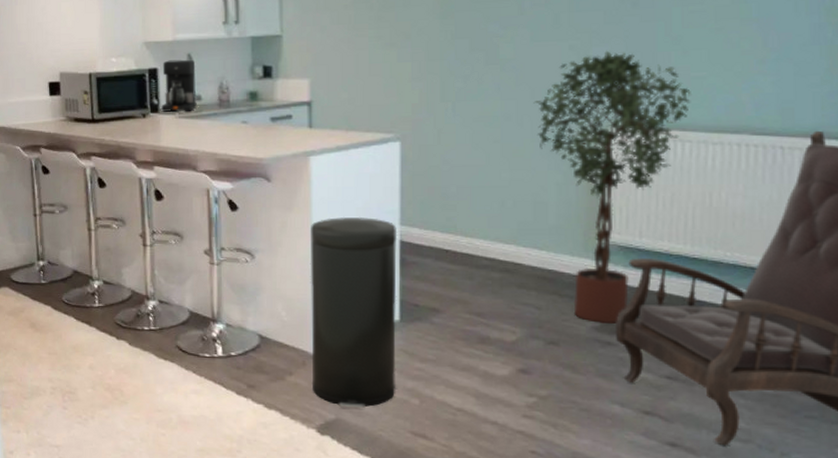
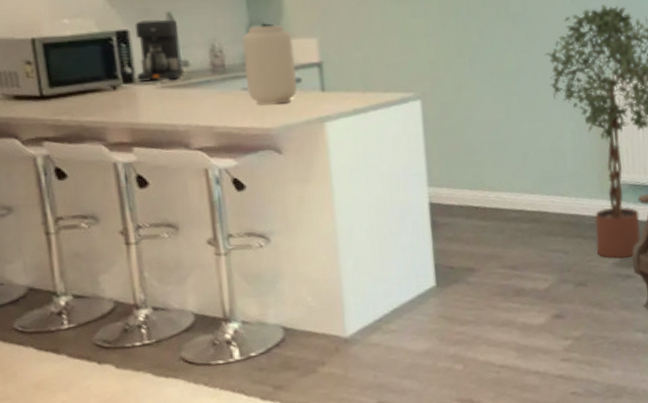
vase: none [245,66,288,138] -> present [242,25,297,106]
pedal bin: present [310,217,398,409] -> none [331,182,438,389]

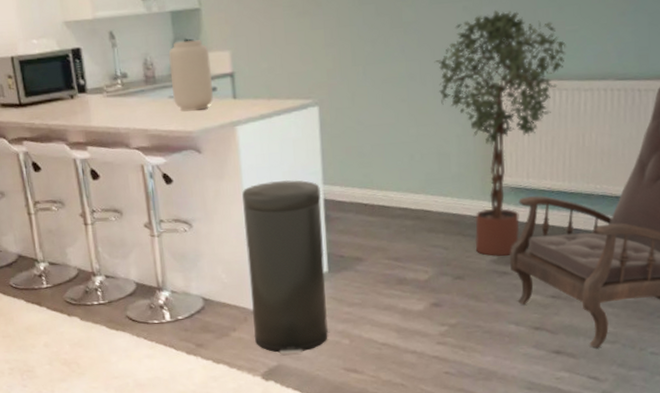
coffee maker: present [134,19,184,82] -> none [85,37,123,92]
pedal bin: none [331,182,438,389] -> present [241,180,328,355]

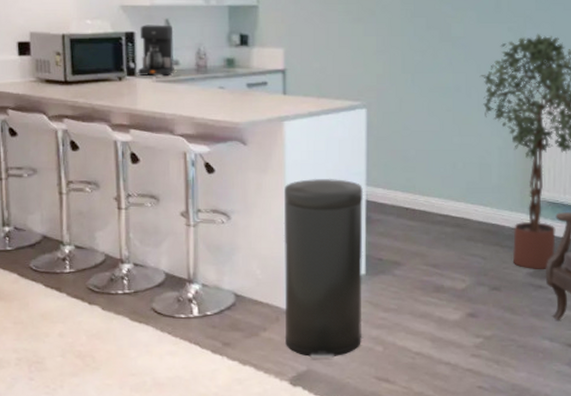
coffee maker: none [85,37,123,92] -> present [138,25,174,76]
vase: present [168,40,213,111] -> none [222,35,263,103]

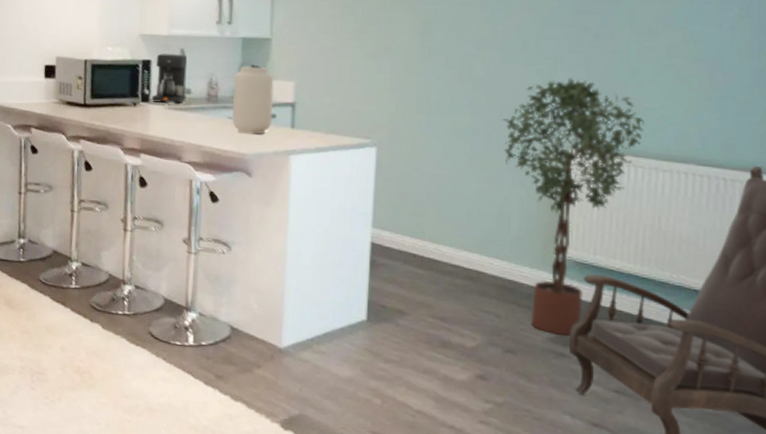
vase: none [222,35,263,103] -> present [232,67,274,135]
pedal bin: present [283,179,364,359] -> none [278,216,370,406]

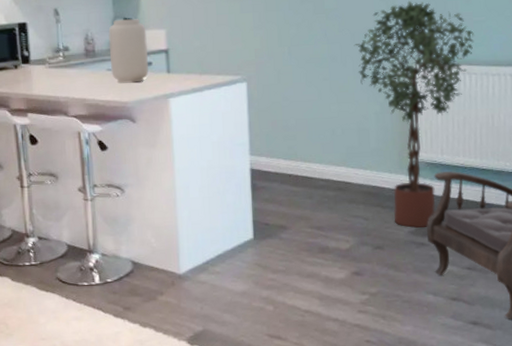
coffee maker: present [151,53,188,103] -> none [31,14,65,63]

